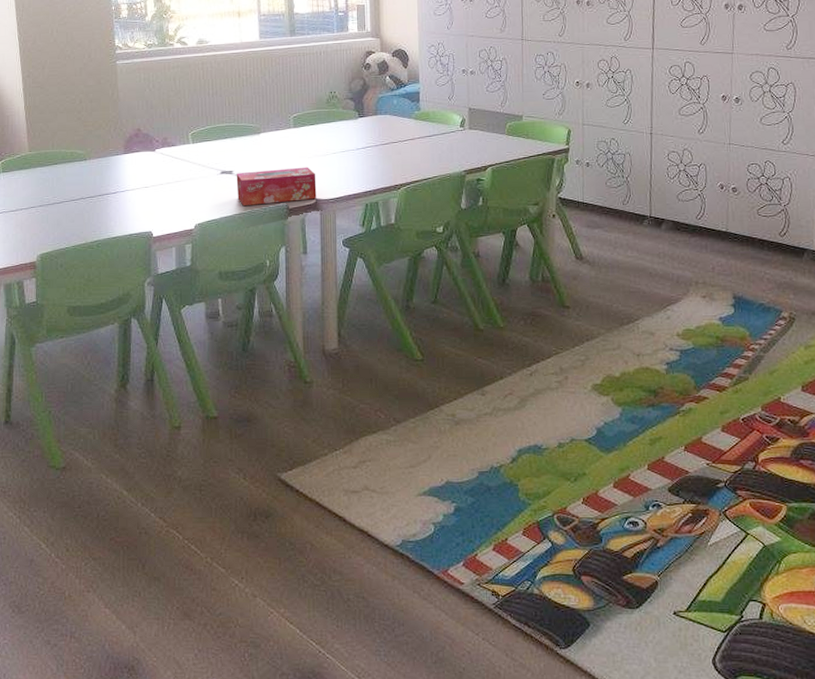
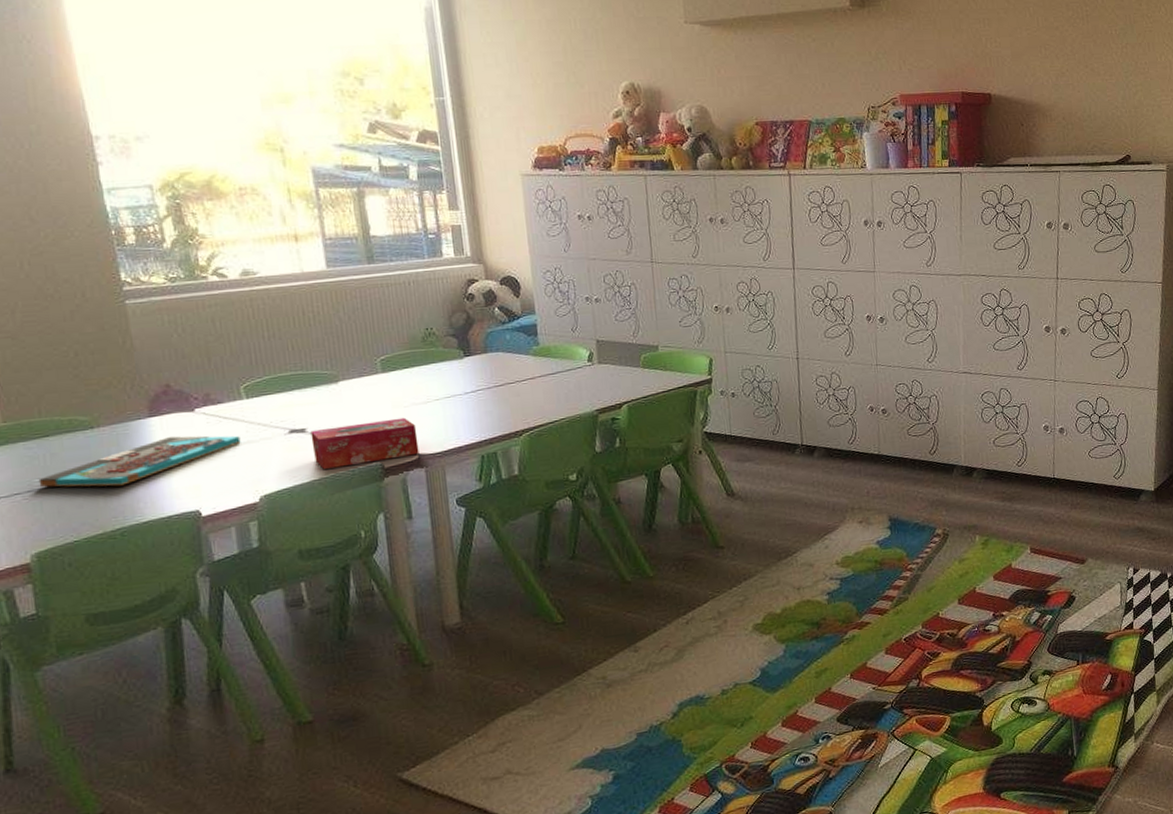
board game: none [47,170,185,207] -> present [38,435,241,488]

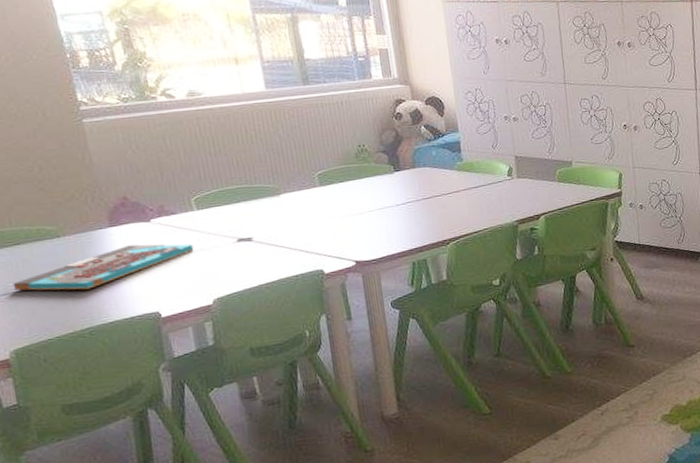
tissue box: present [310,417,419,469] -> none [256,227,356,275]

